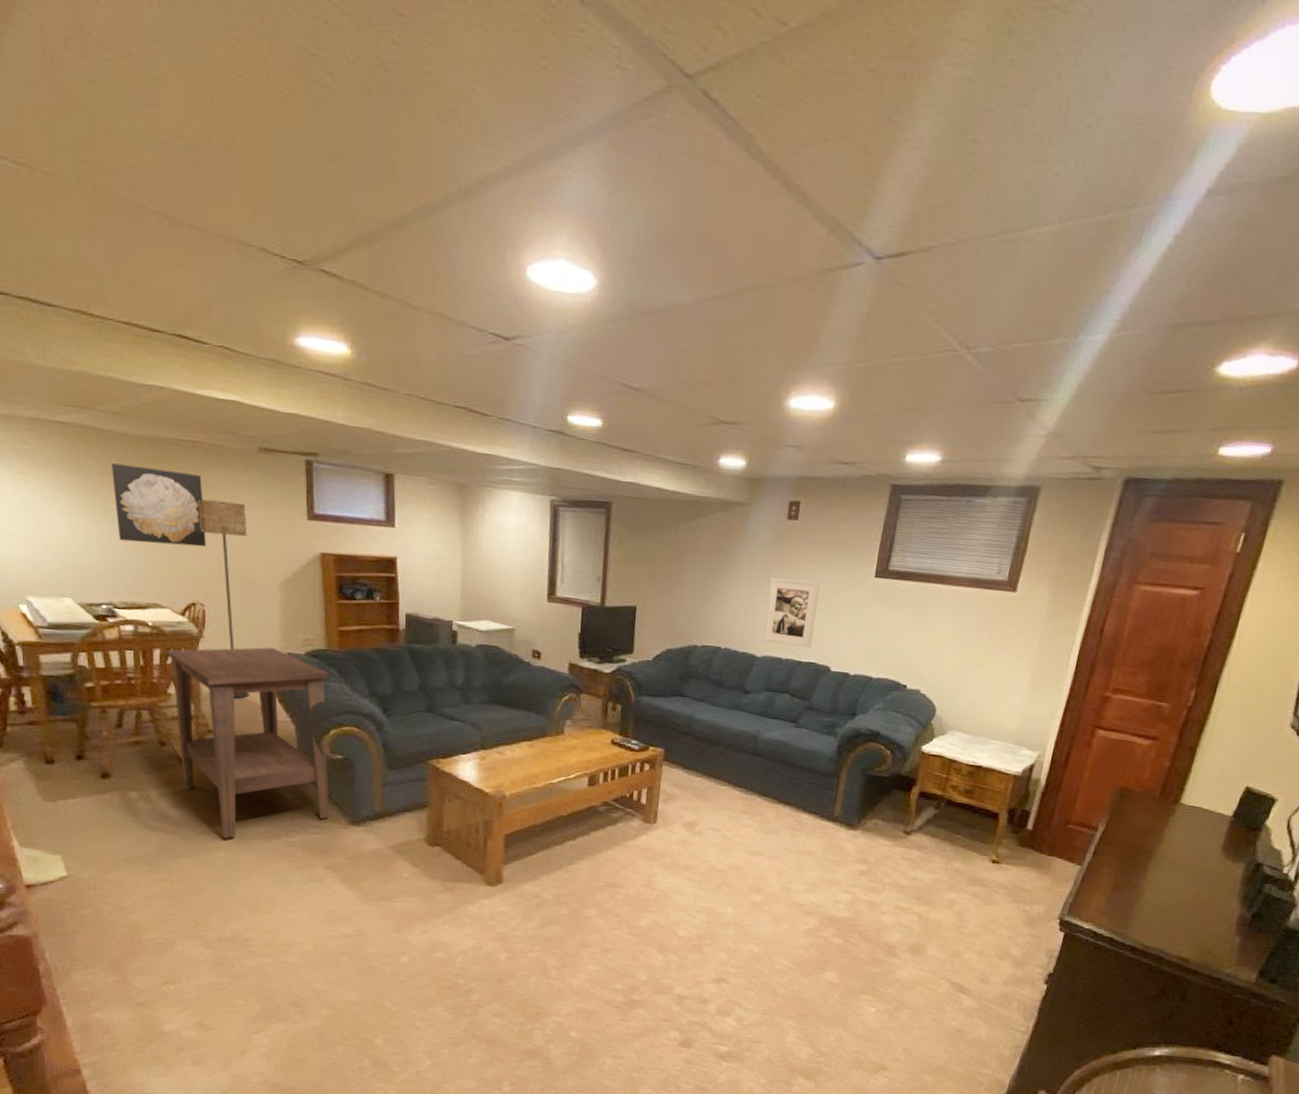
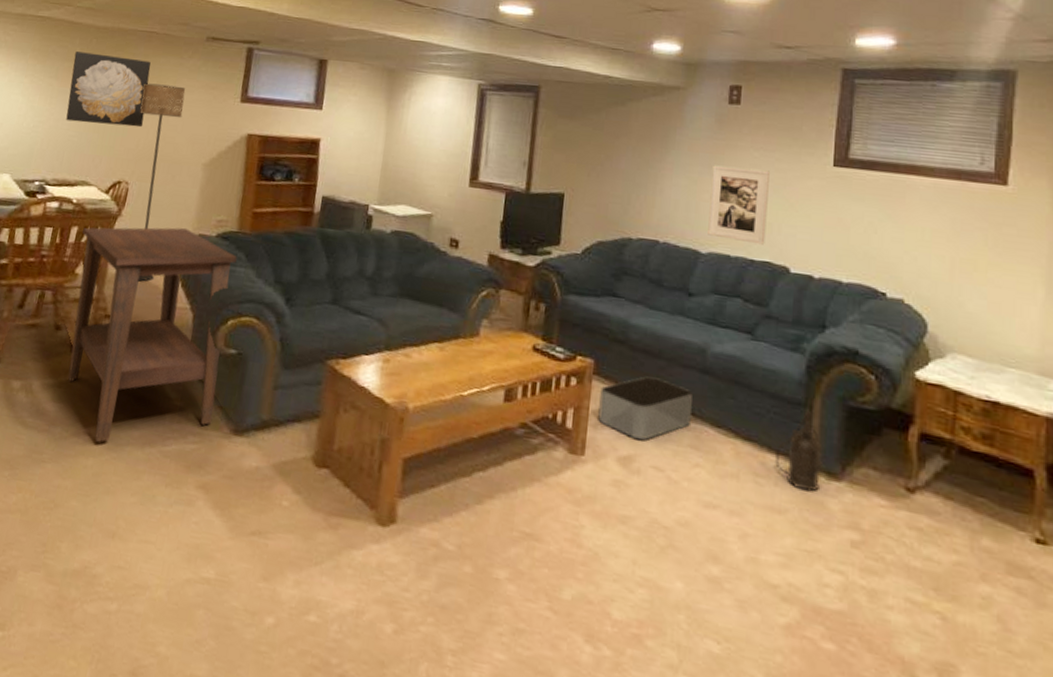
storage bin: none [667,760,745,810] -> present [598,376,693,441]
oil lamp: none [808,779,844,839] -> present [775,409,822,492]

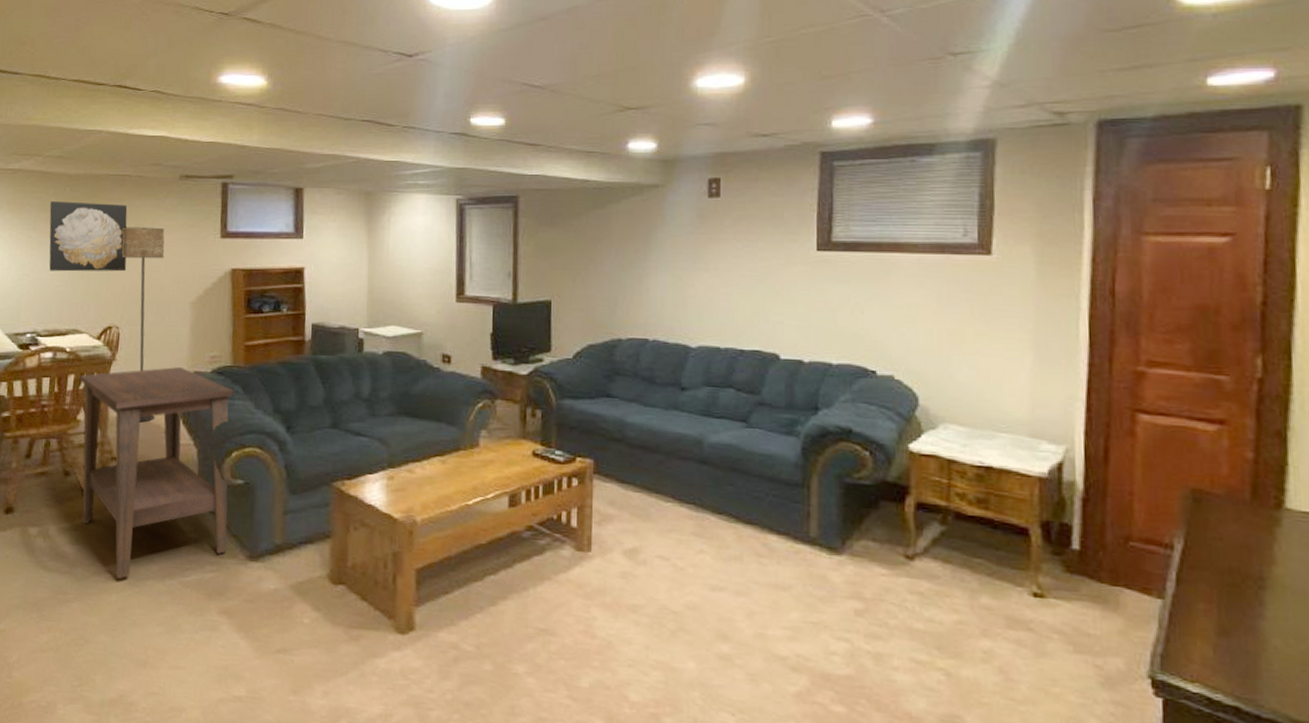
storage bin: present [598,376,693,441] -> none [602,471,692,533]
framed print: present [708,165,770,245] -> none [696,260,754,334]
oil lamp: present [775,409,822,492] -> none [777,490,823,567]

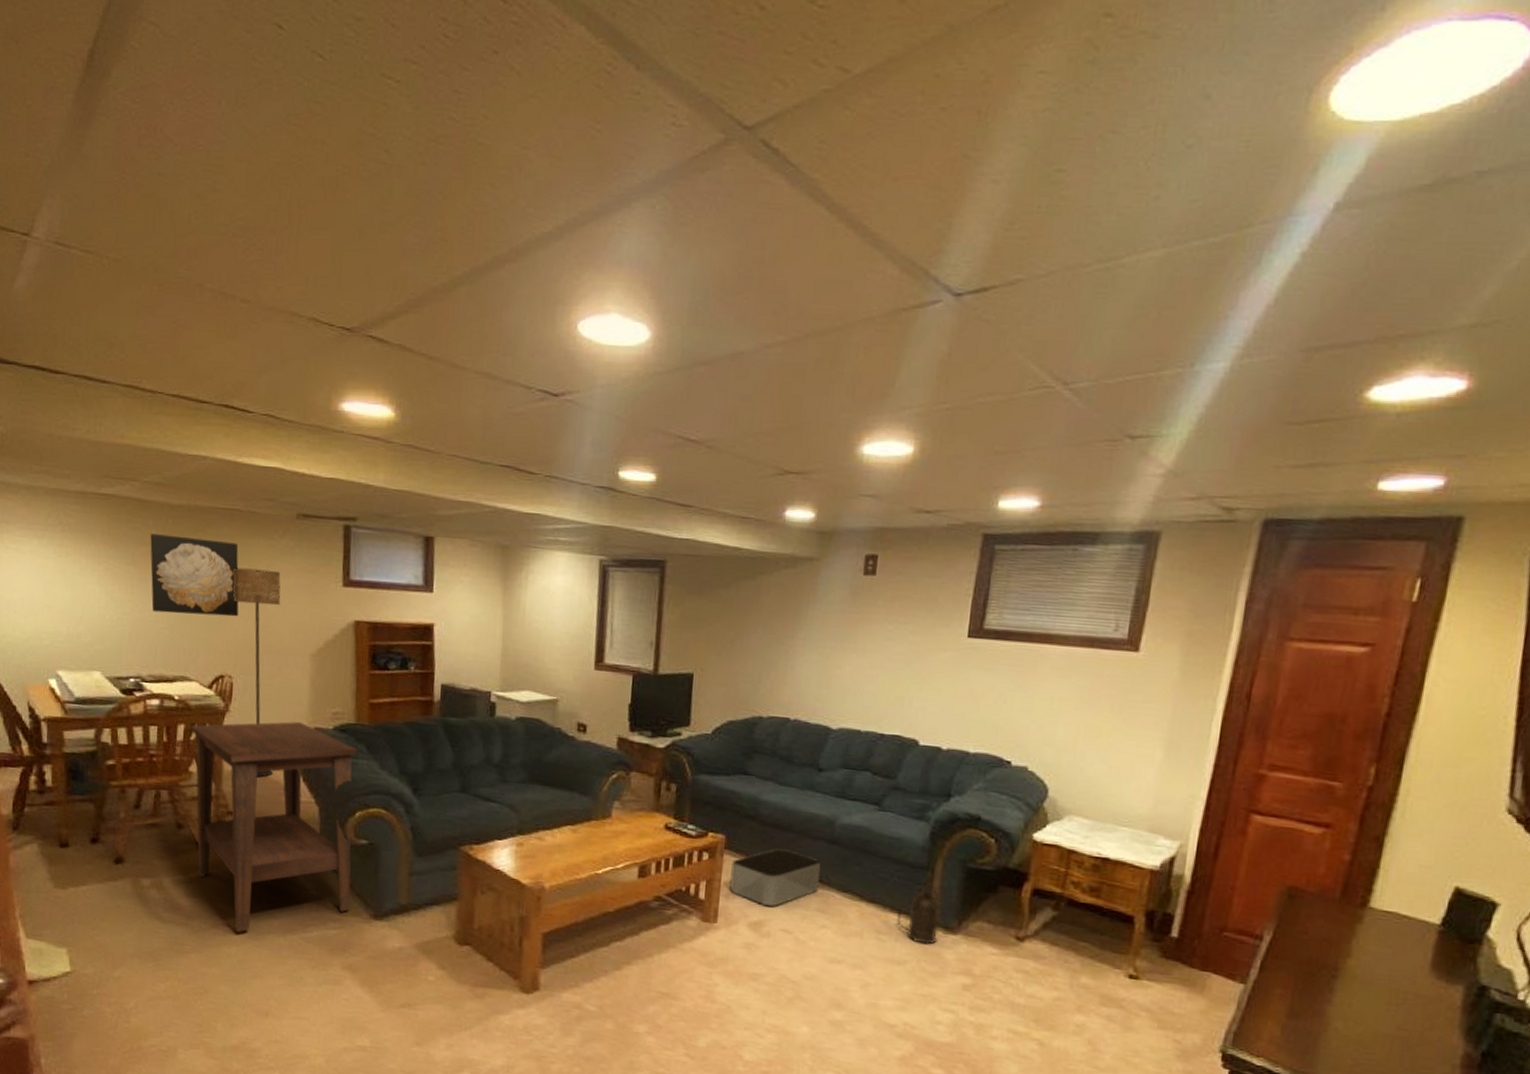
storage bin: none [602,471,692,533] -> present [729,848,821,907]
oil lamp: none [777,490,823,567] -> present [897,872,941,945]

